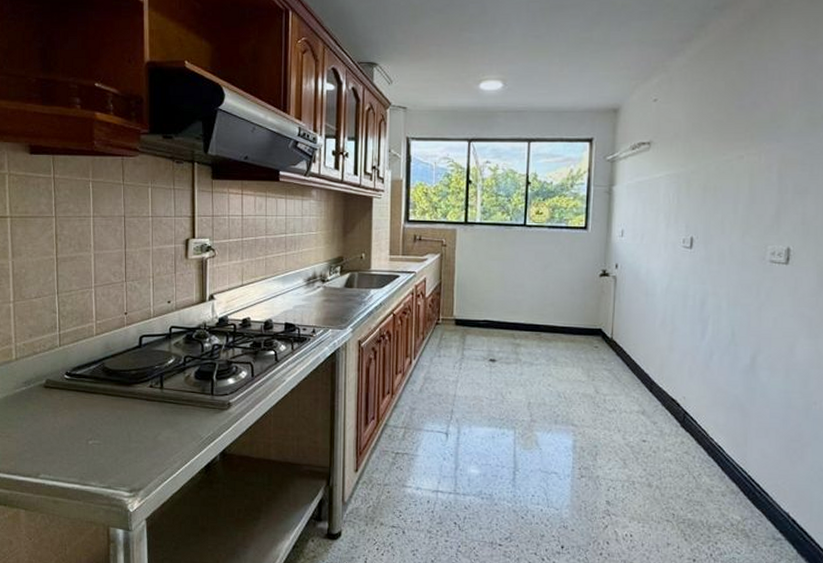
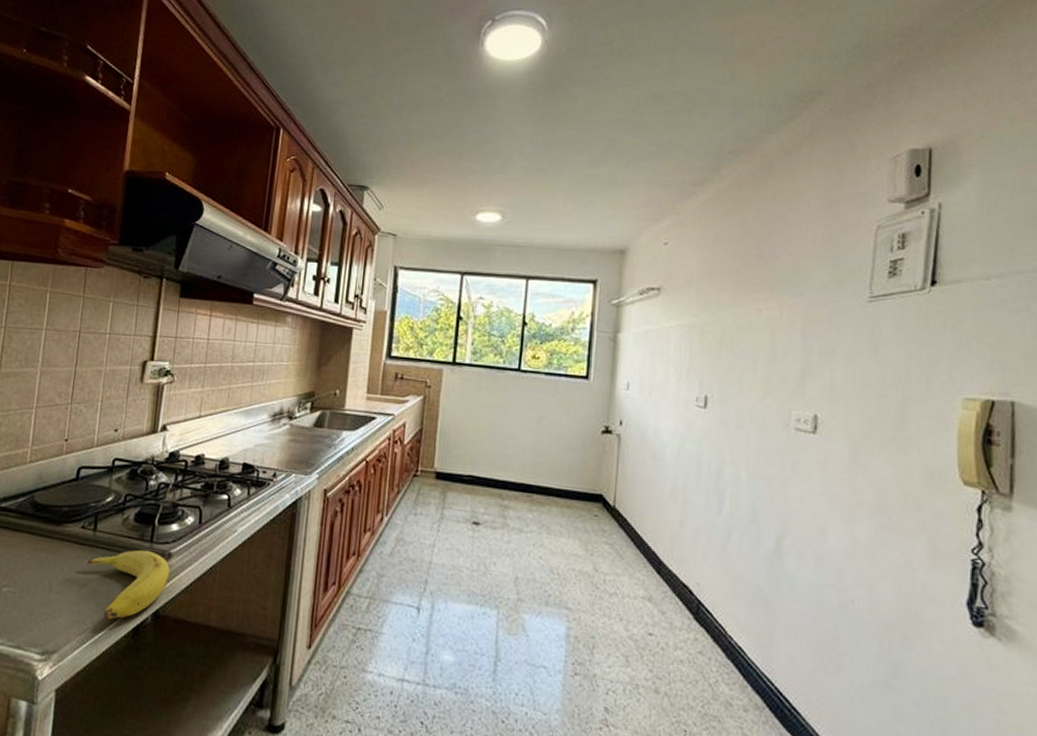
fruit: none [155,401,231,460] -> present [83,550,170,619]

